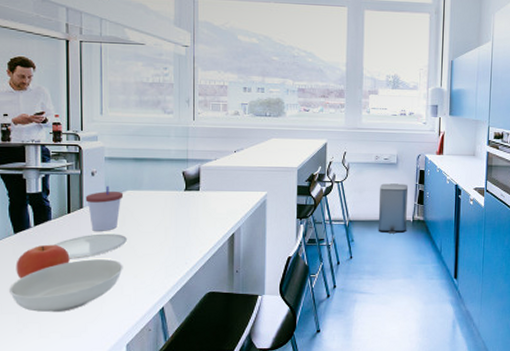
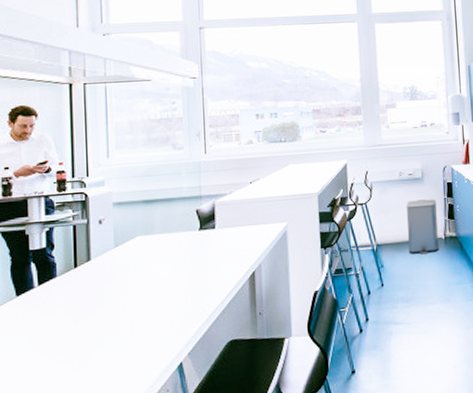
bowl: present [9,259,123,312] -> none [12,314,136,383]
fruit: present [16,244,70,279] -> none [18,303,78,347]
plate: present [53,233,128,259] -> none [59,285,140,319]
cup: present [85,185,124,231] -> none [92,233,134,285]

